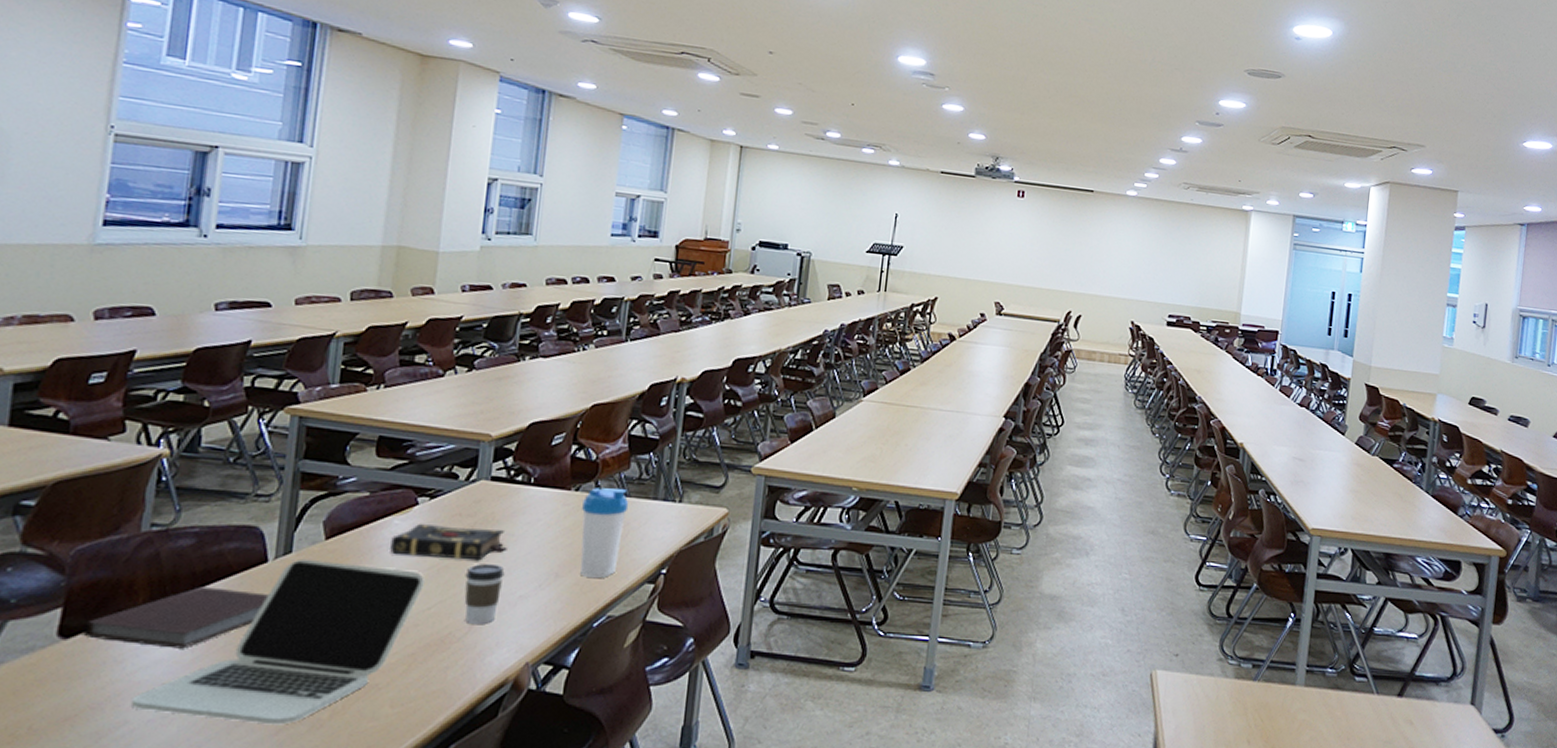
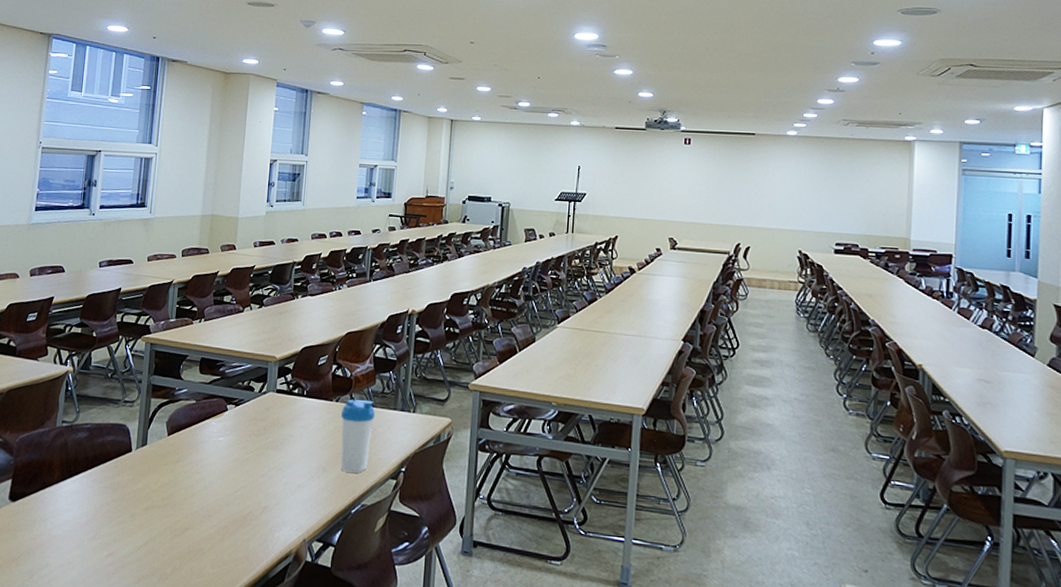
notebook: present [83,586,269,649] -> none [23,468,133,514]
laptop: present [132,558,424,725] -> none [51,449,232,576]
book: present [390,523,507,561] -> none [209,425,289,456]
coffee cup: present [464,564,505,624] -> none [260,458,287,506]

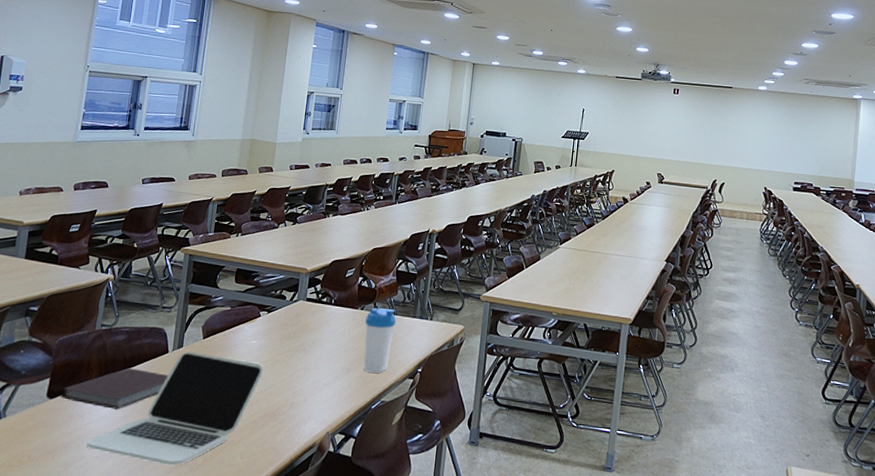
notebook: none [23,468,133,514] -> present [61,368,169,410]
laptop: none [51,449,232,576] -> present [87,351,263,466]

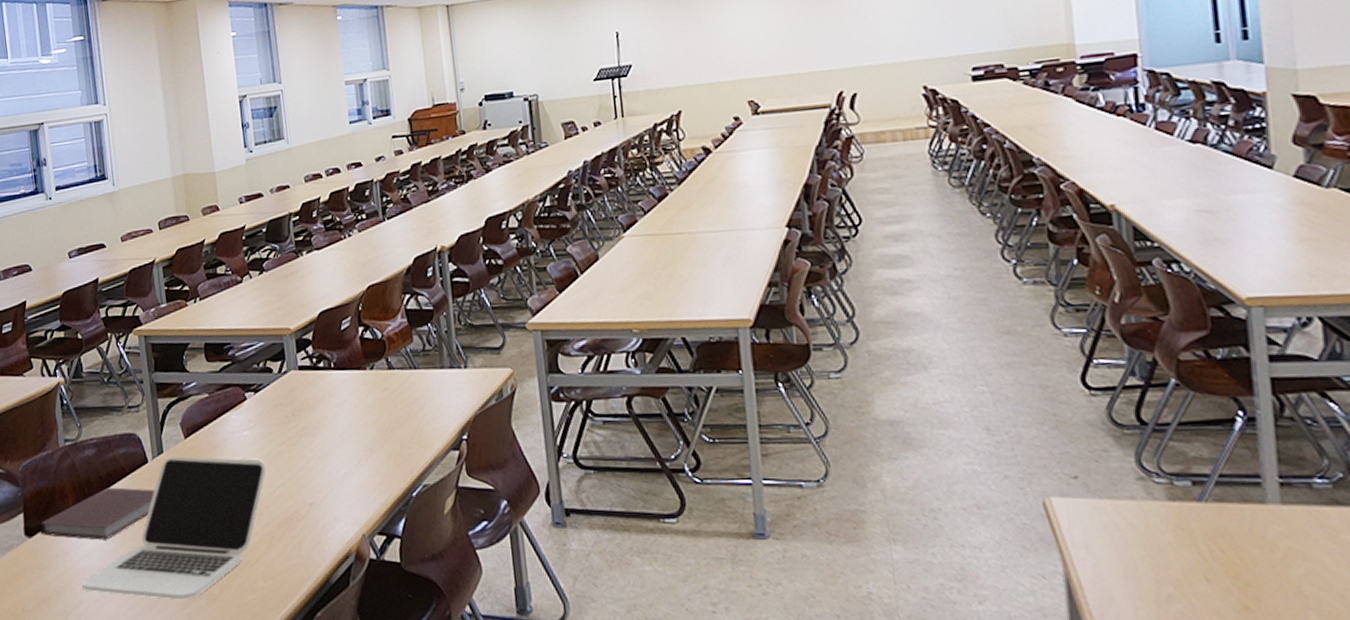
water bottle: present [363,308,397,373] -> none [379,361,422,450]

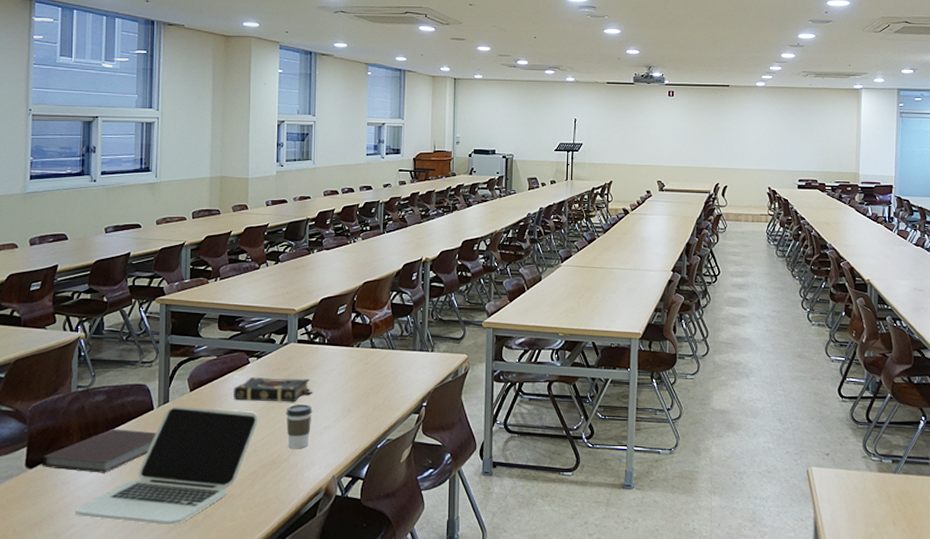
book: none [233,414,325,446] -> present [234,376,313,402]
coffee cup: none [296,446,329,502] -> present [285,404,313,448]

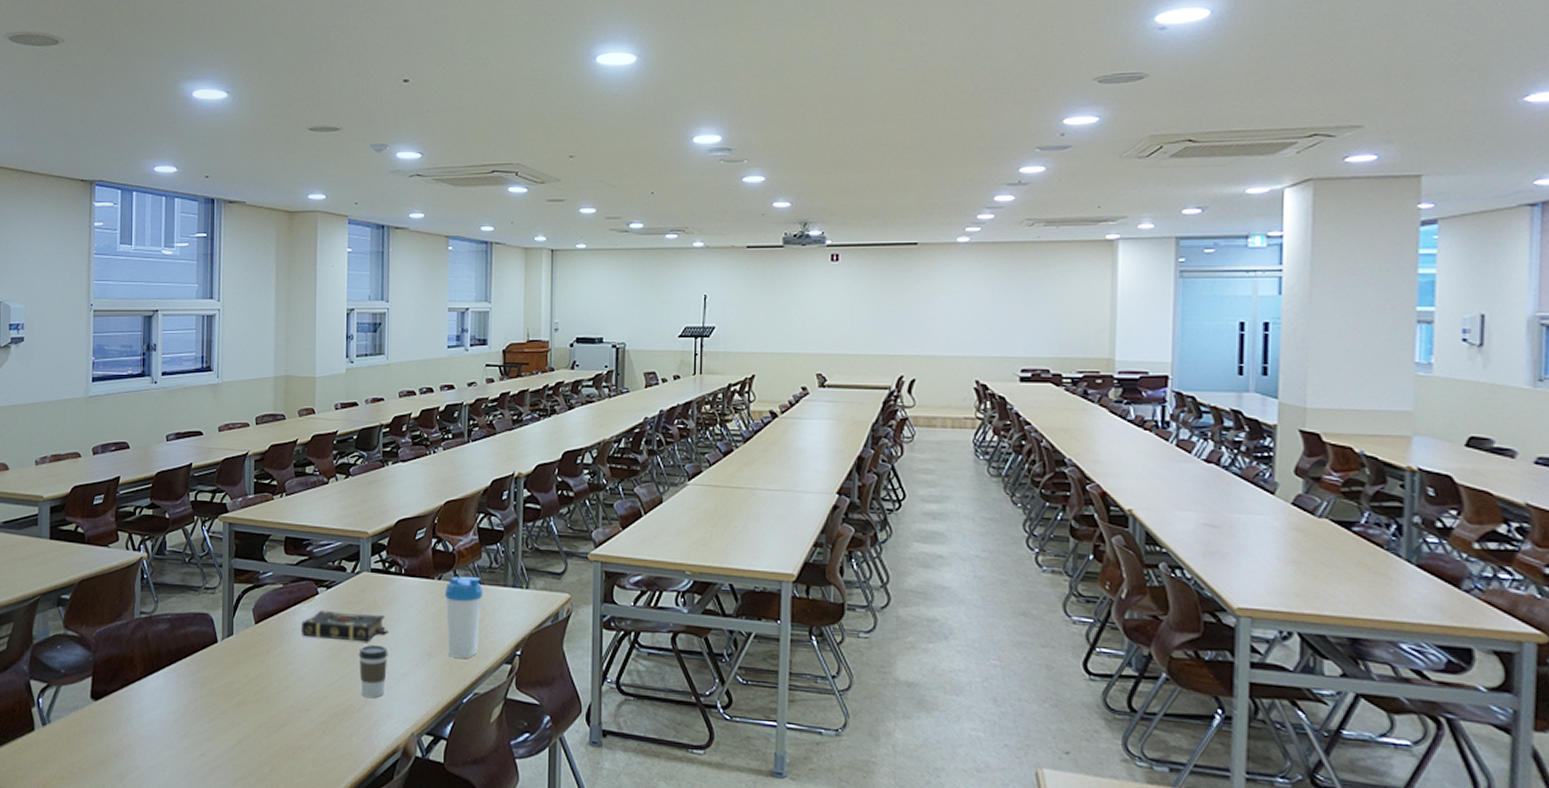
notebook: present [41,429,157,473] -> none [106,662,221,711]
laptop: present [76,406,258,526] -> none [140,640,328,776]
water bottle: none [363,343,396,411] -> present [445,576,483,658]

